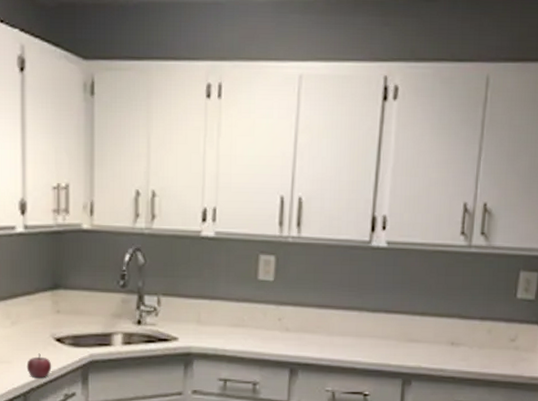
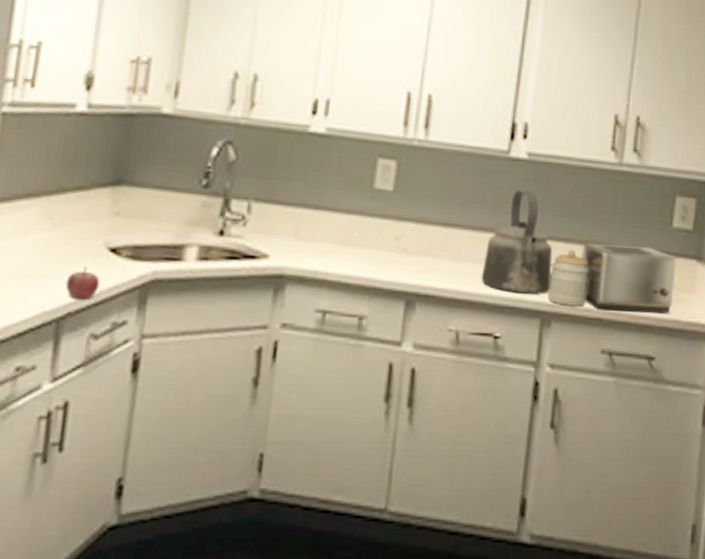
kettle: none [351,274,411,359] -> present [481,190,552,294]
jar: none [408,322,443,367] -> present [547,250,590,306]
toaster: none [436,315,520,371] -> present [581,243,677,313]

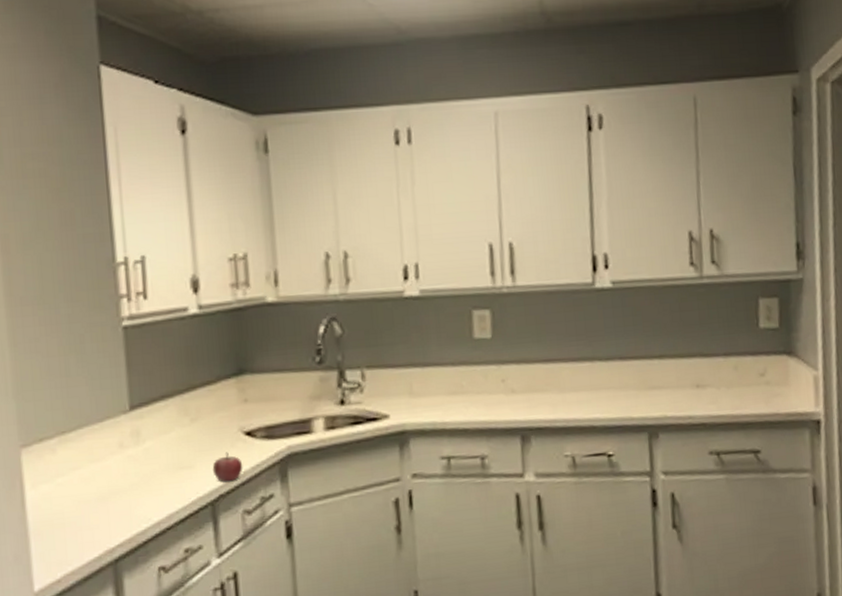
kettle: present [481,190,552,294] -> none [586,317,653,413]
jar: present [547,250,590,306] -> none [650,365,688,417]
toaster: present [581,243,677,313] -> none [676,349,769,415]

